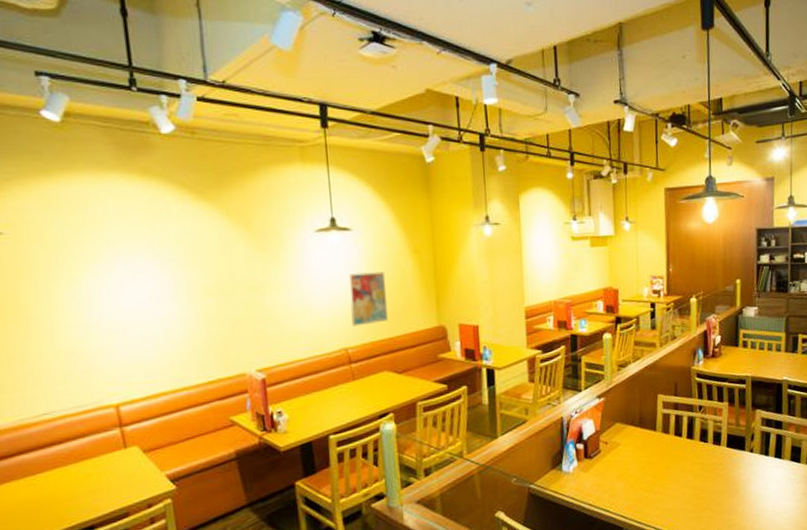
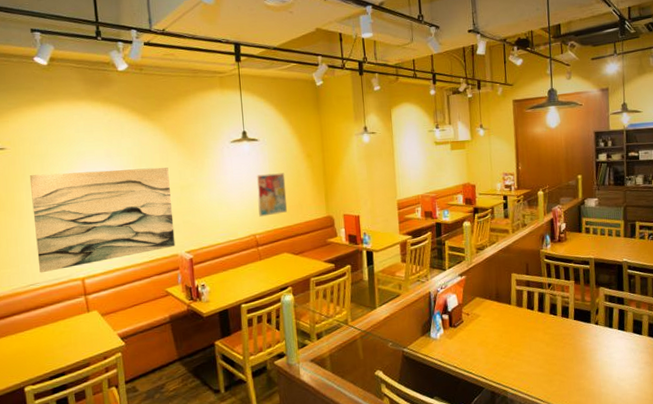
wall art: none [38,261,243,399] -> present [29,167,175,273]

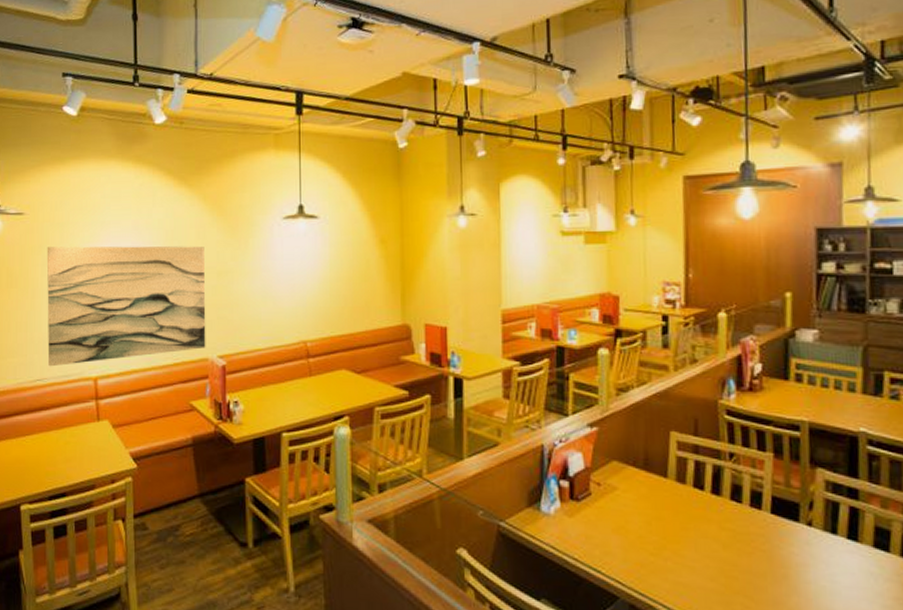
wall art: present [256,173,288,217] -> none [312,262,350,319]

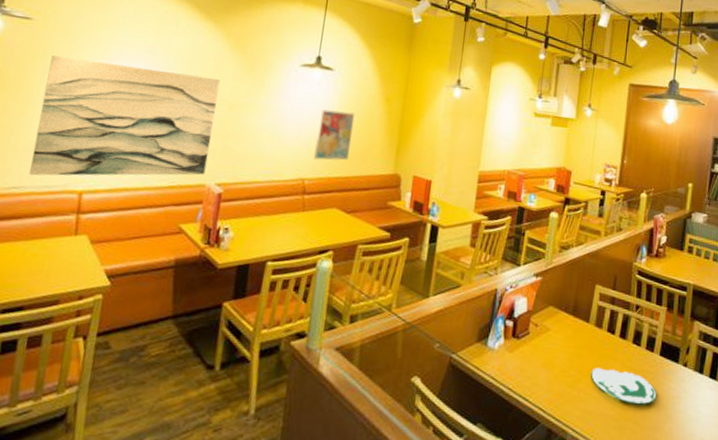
wall art: none [312,262,350,319] -> present [314,109,356,161]
plate: none [678,531,774,573] -> present [591,368,657,404]

